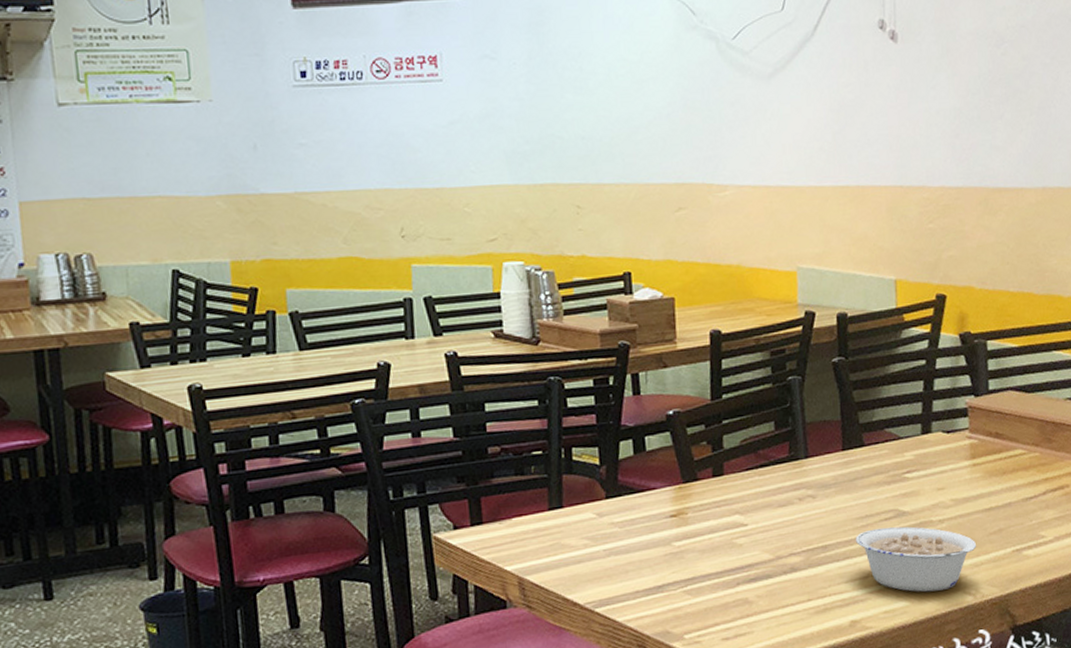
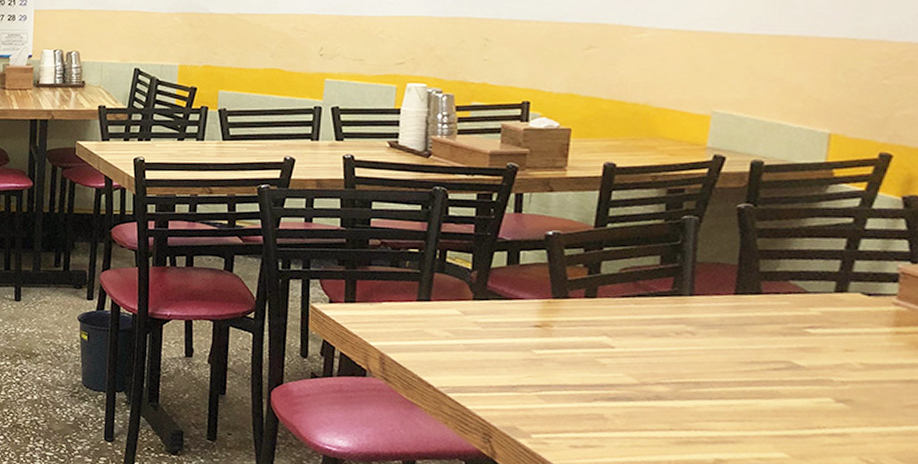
legume: present [855,526,977,592] -> none [734,376,886,452]

